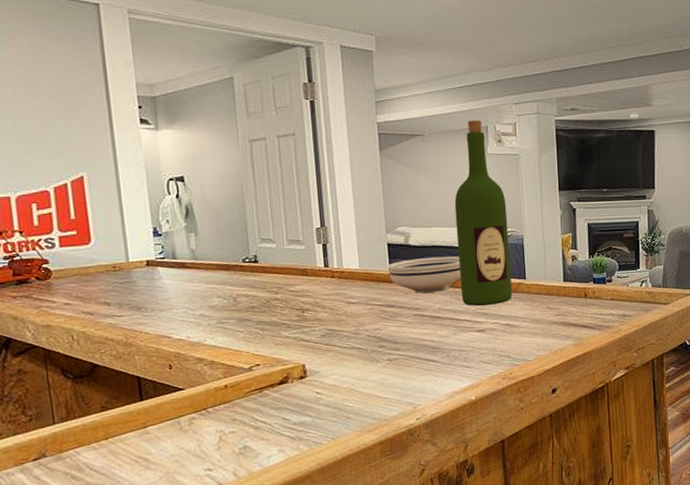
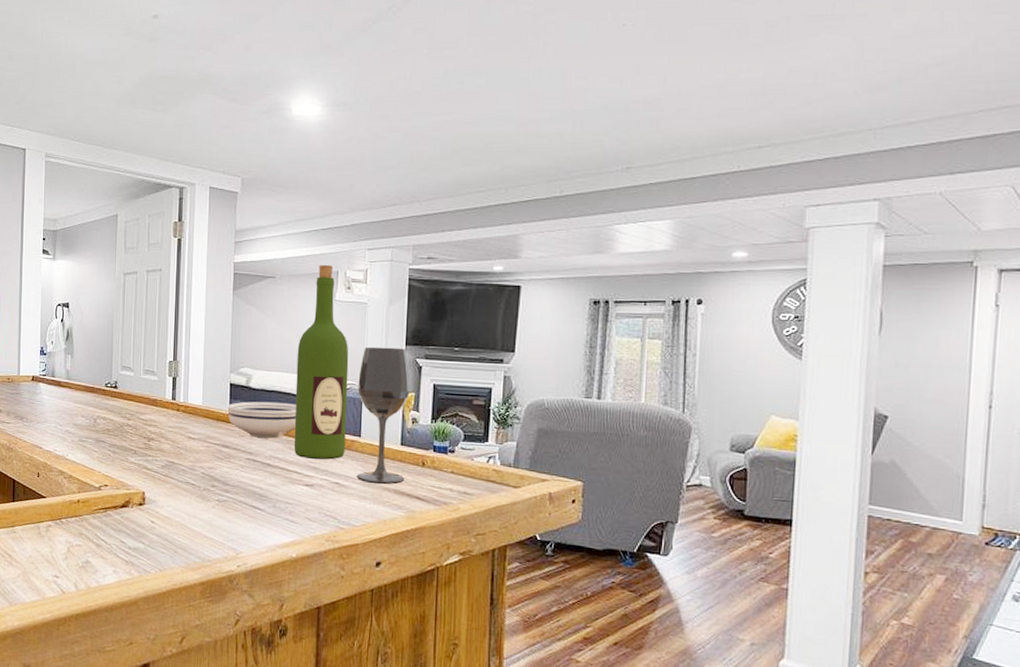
wine glass: none [518,193,571,321] -> present [357,346,410,485]

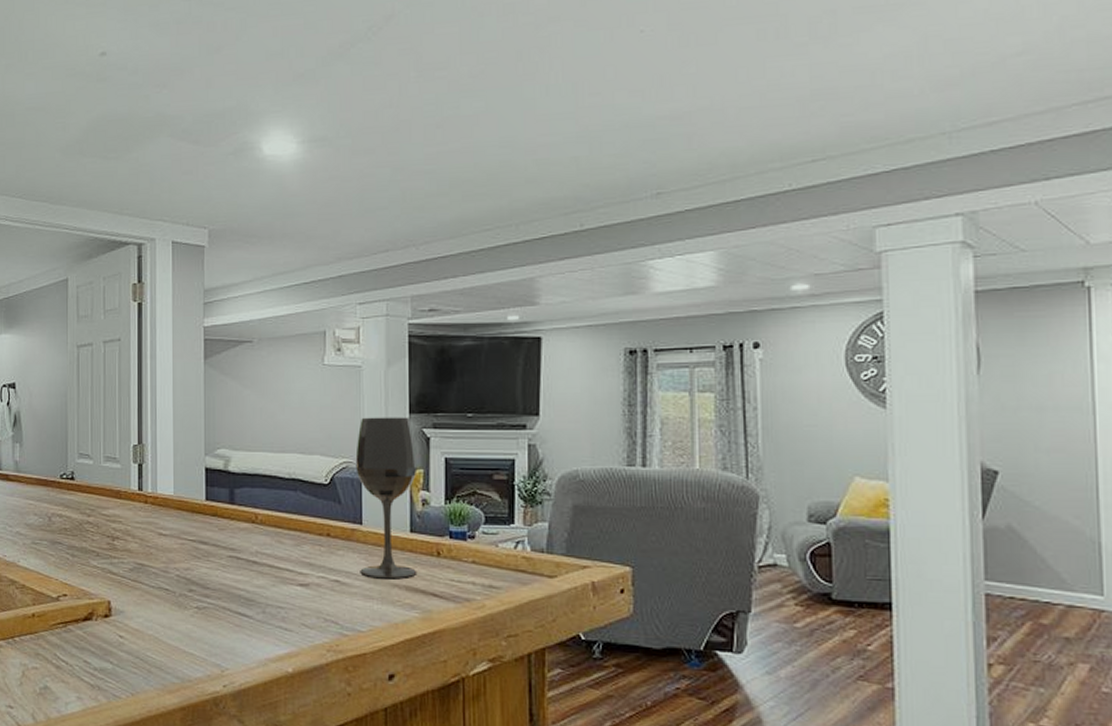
bowl: present [227,401,296,439] -> none [204,487,284,531]
wine bottle: present [294,264,349,460] -> none [282,323,345,553]

